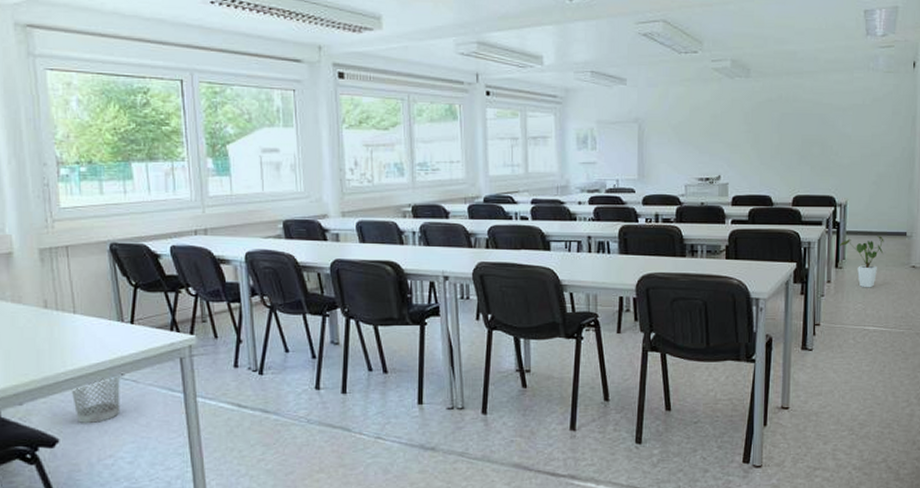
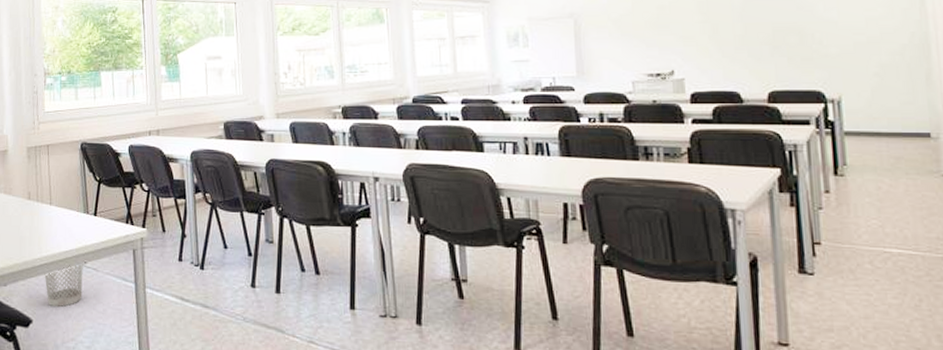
house plant: present [840,236,884,288] -> none [837,137,899,201]

